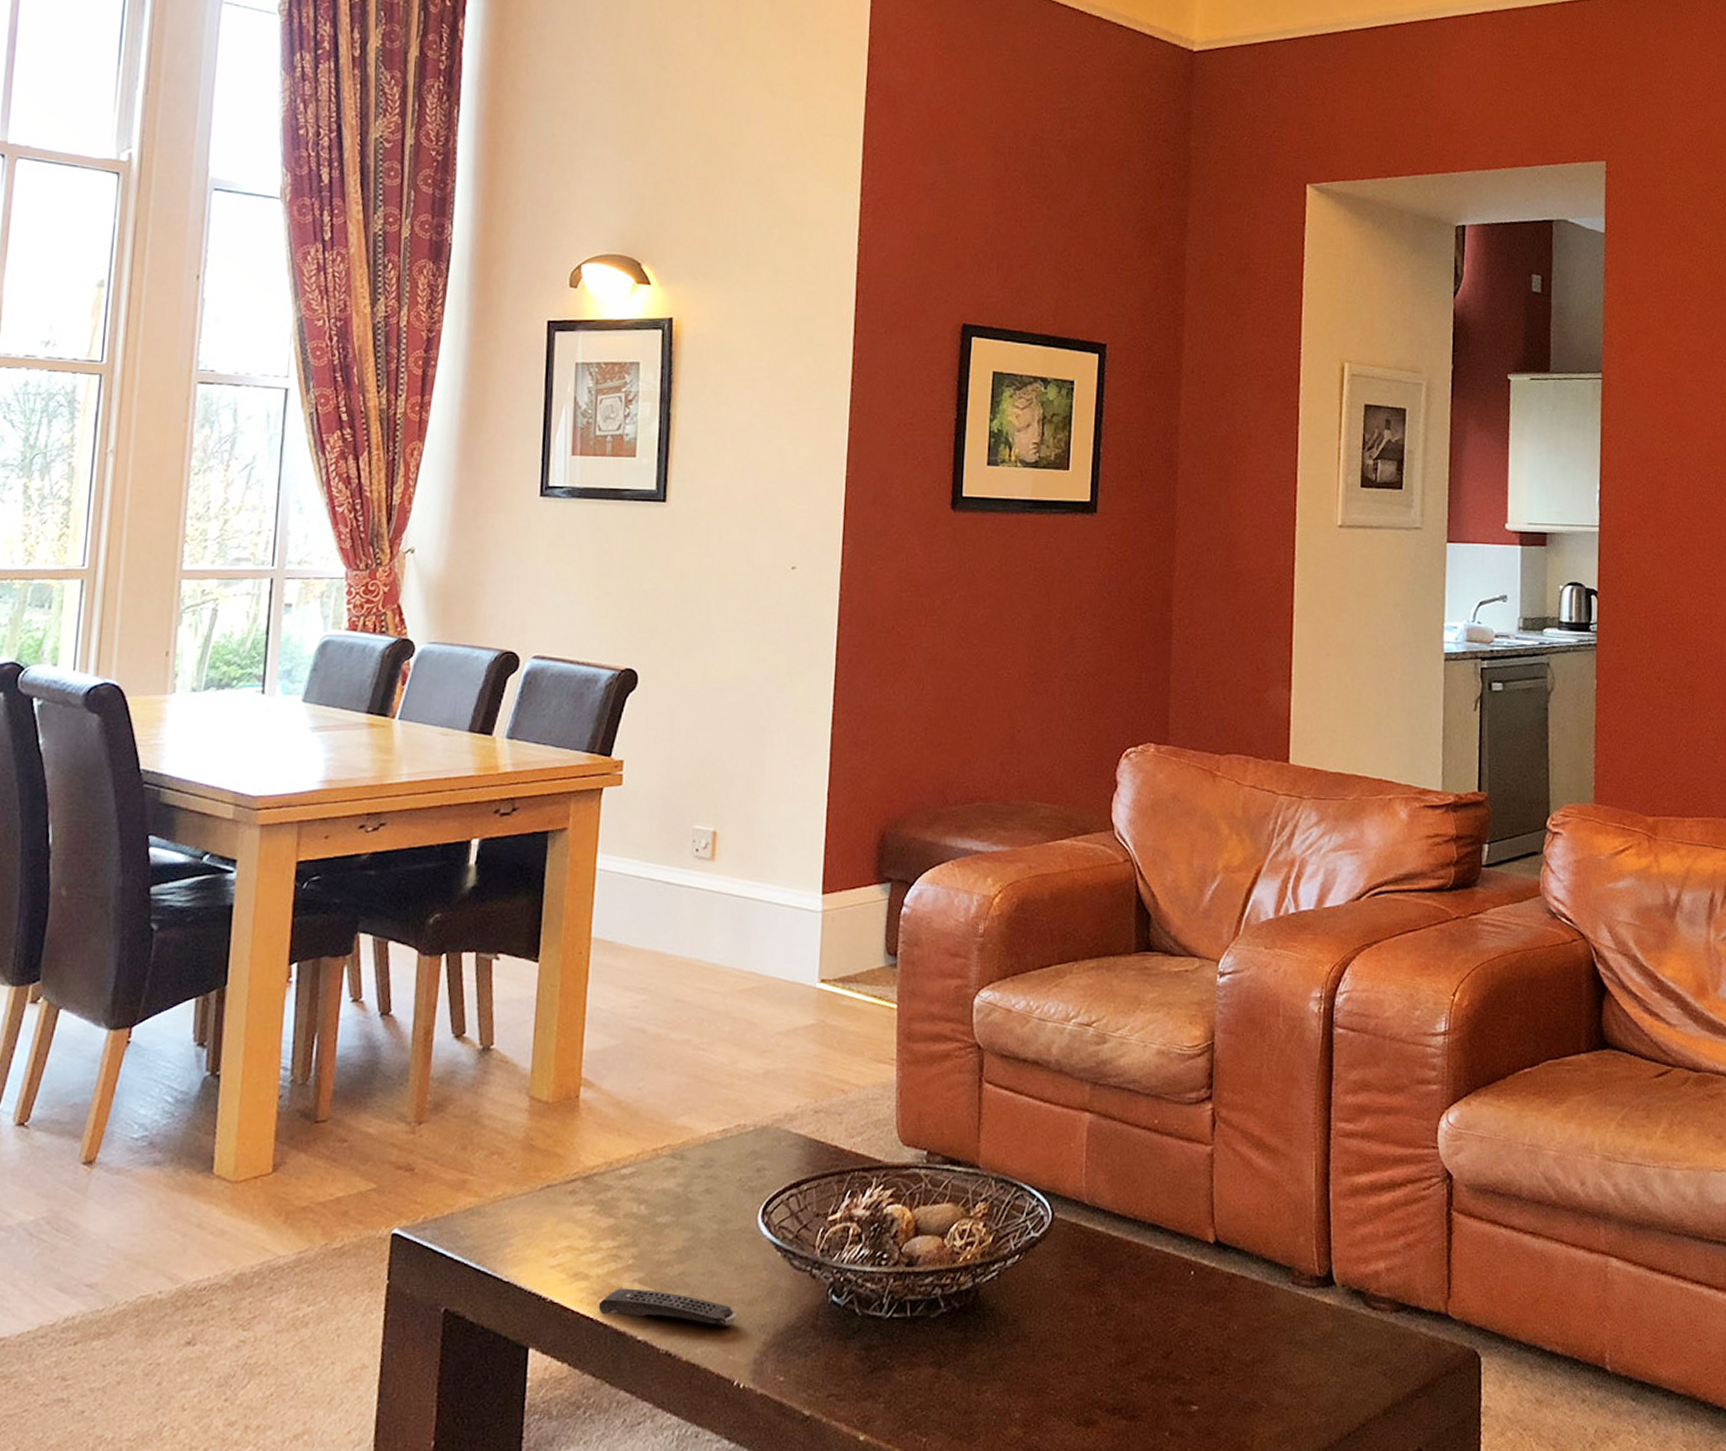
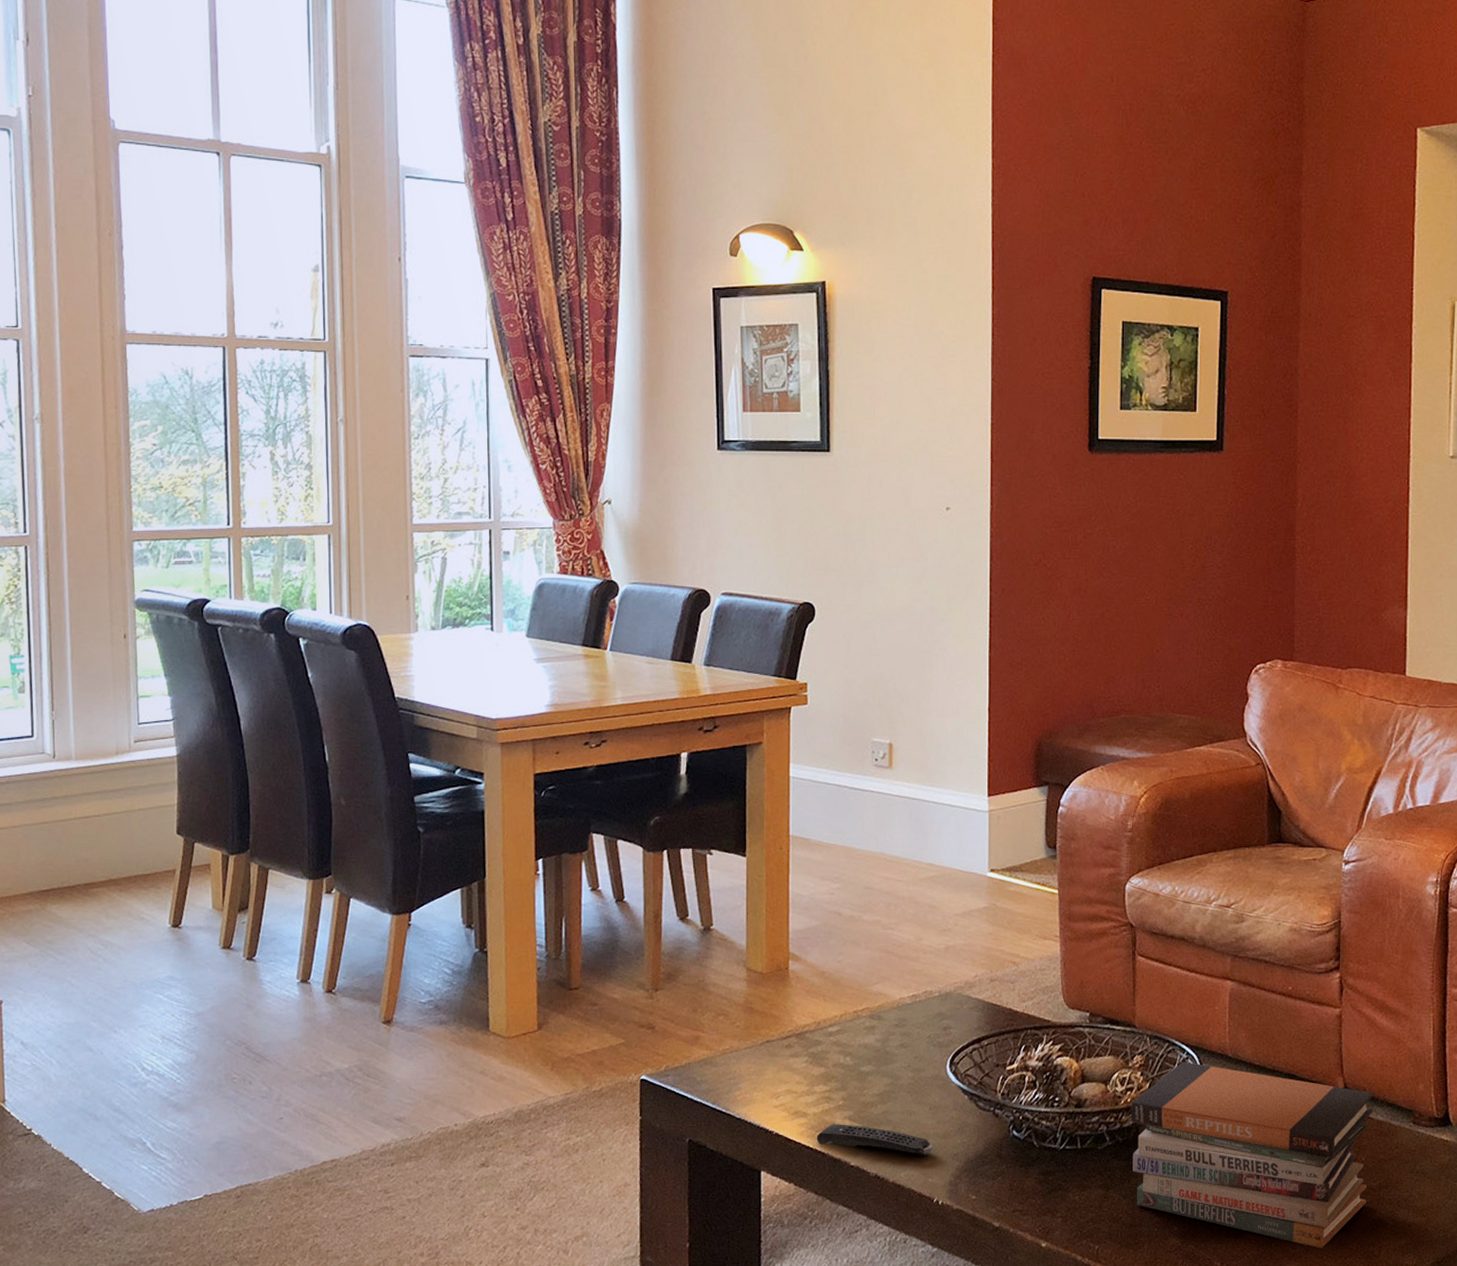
book stack: none [970,1209,1247,1439] -> present [1131,1061,1373,1249]

